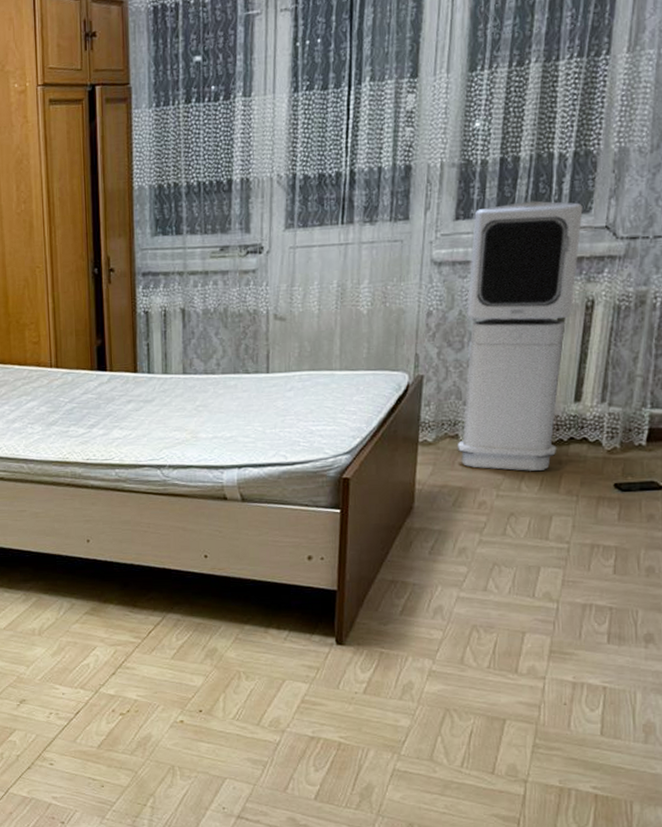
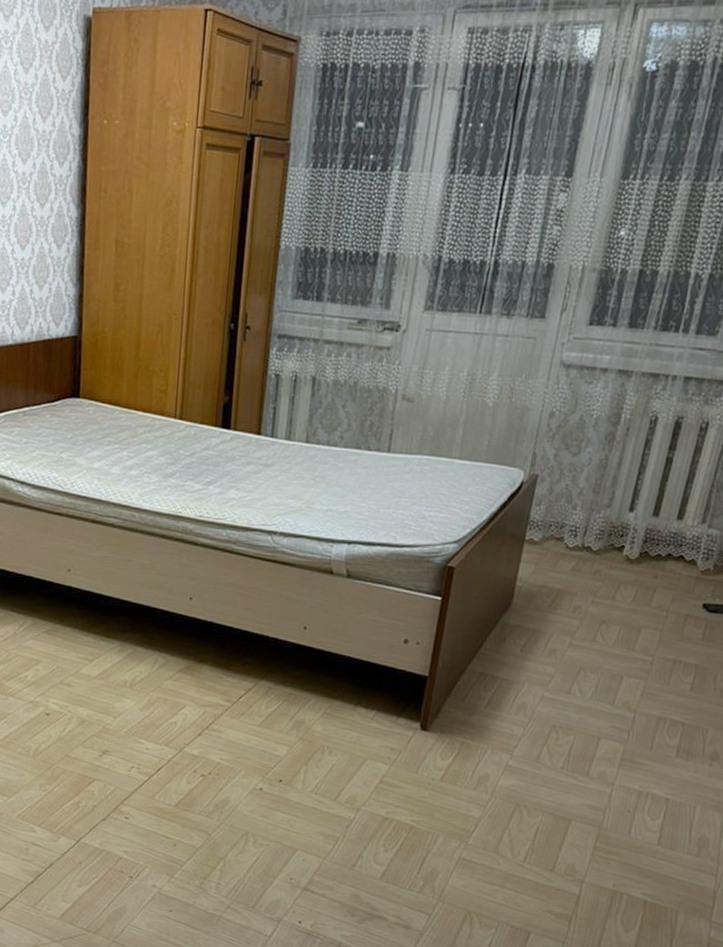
air purifier: present [457,200,583,471] -> none [560,316,711,583]

